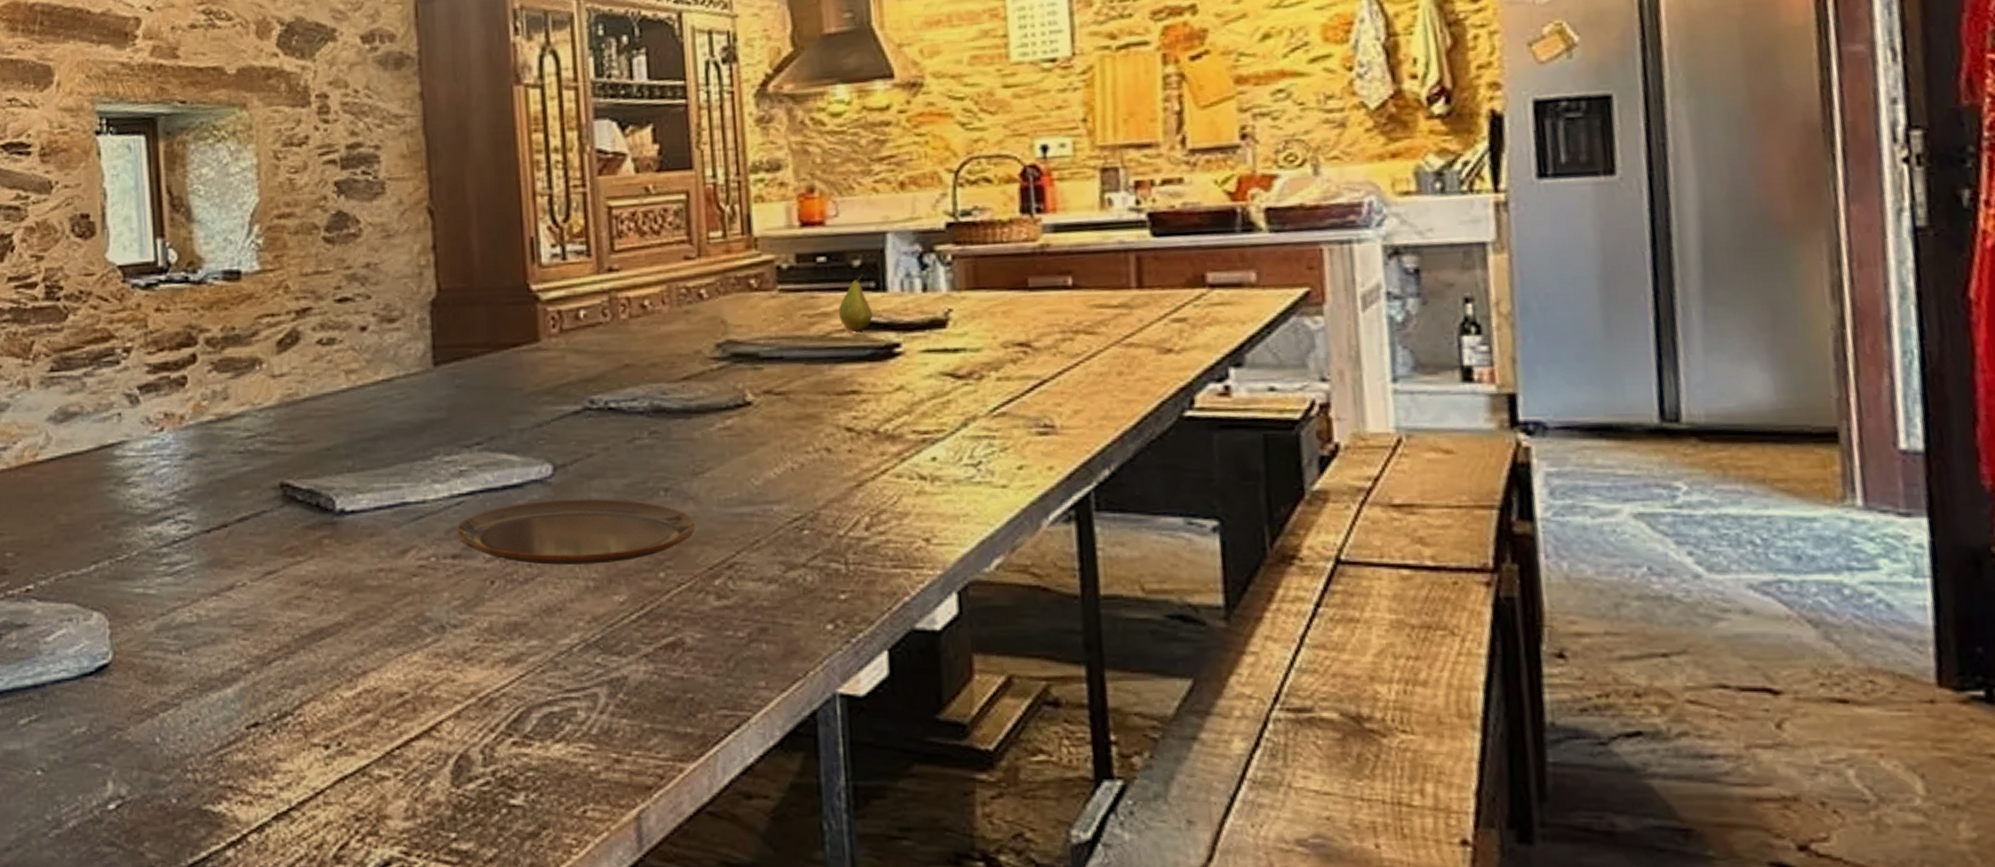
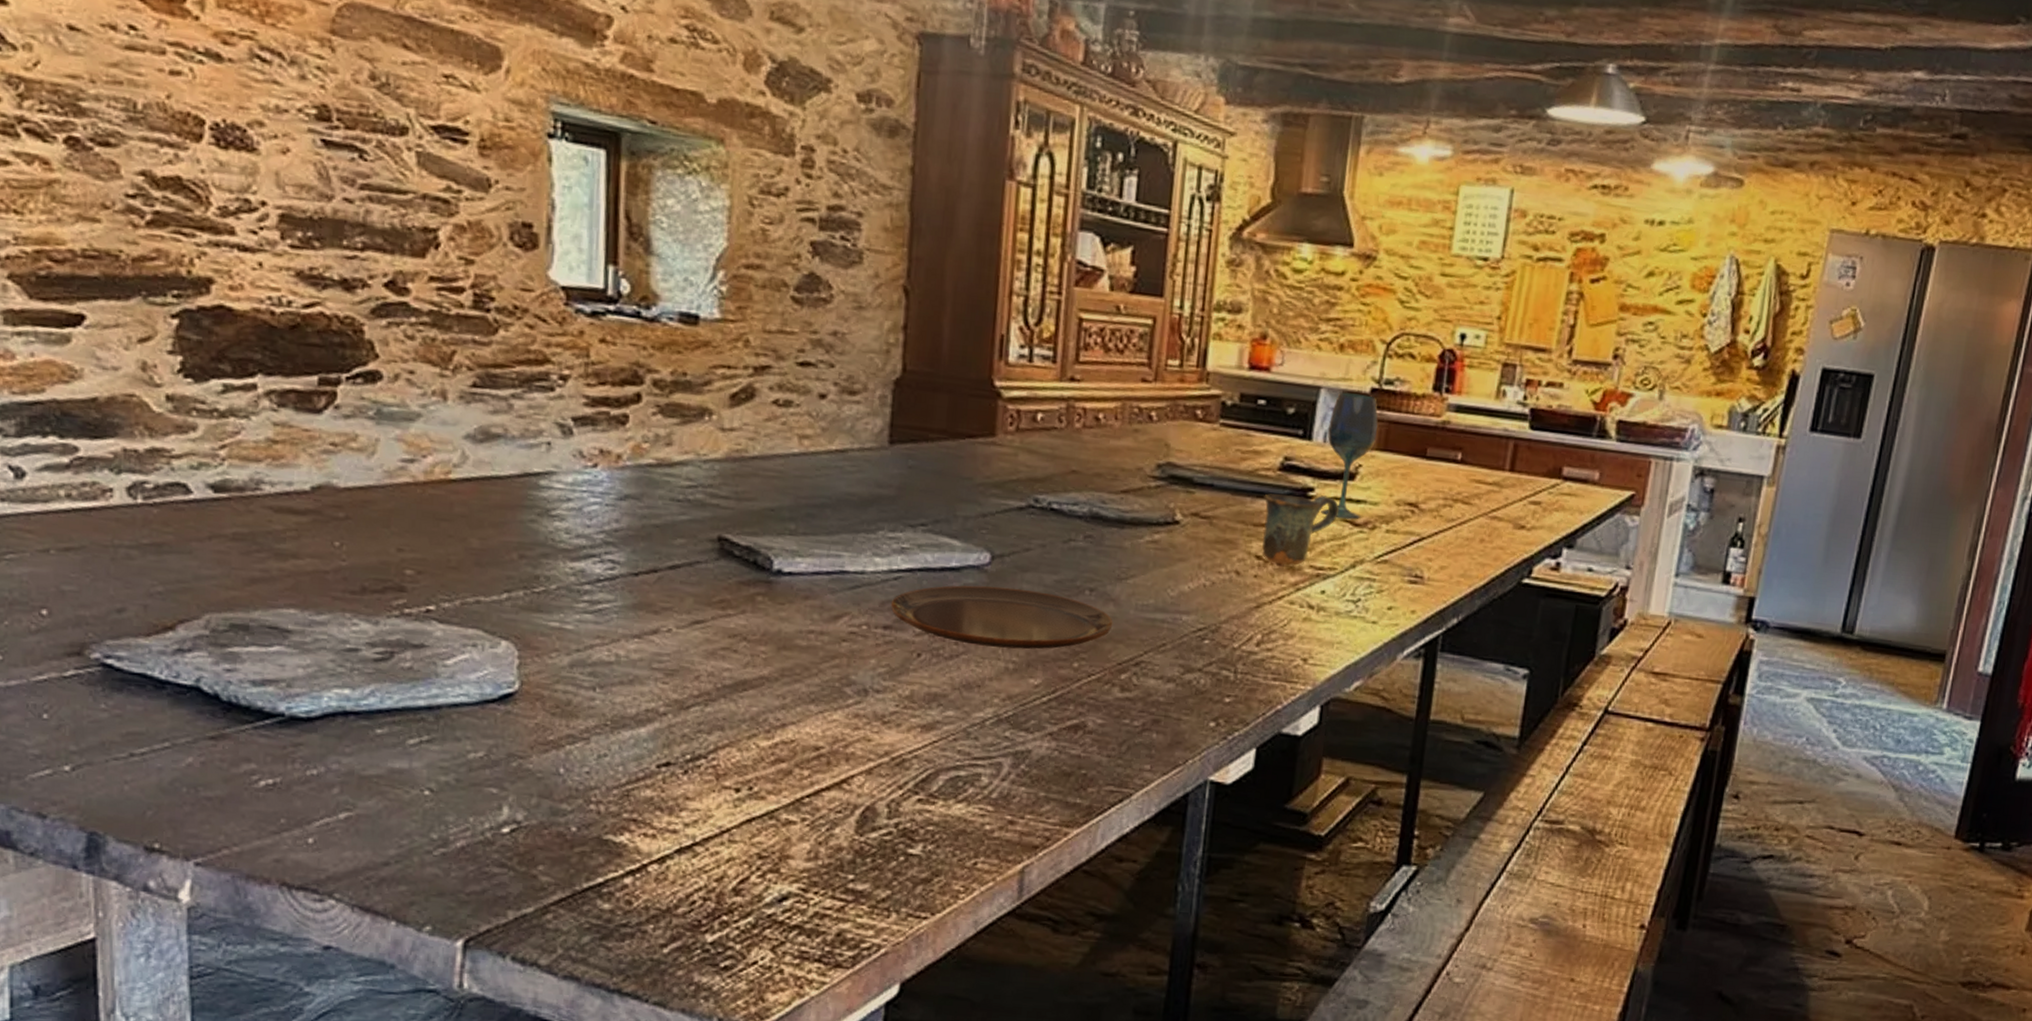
fruit: present [838,274,872,332] -> none [1267,421,1296,473]
mug: none [843,350,934,434] -> present [1262,493,1339,566]
wineglass: none [903,231,963,373] -> present [1321,392,1378,520]

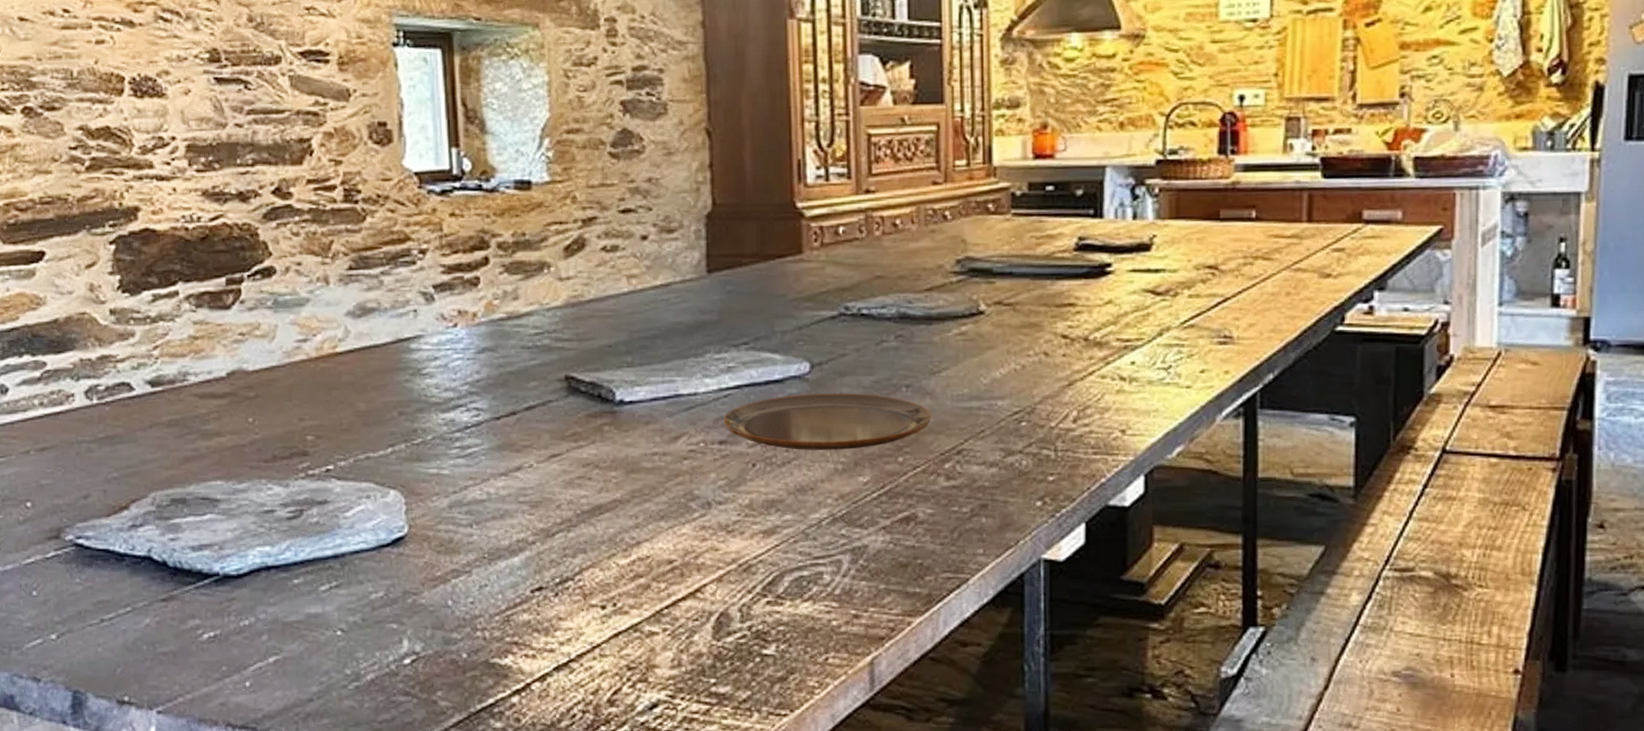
mug: present [1262,493,1339,566] -> none [1063,269,1138,341]
wineglass: present [1321,392,1378,520] -> none [1118,167,1167,290]

